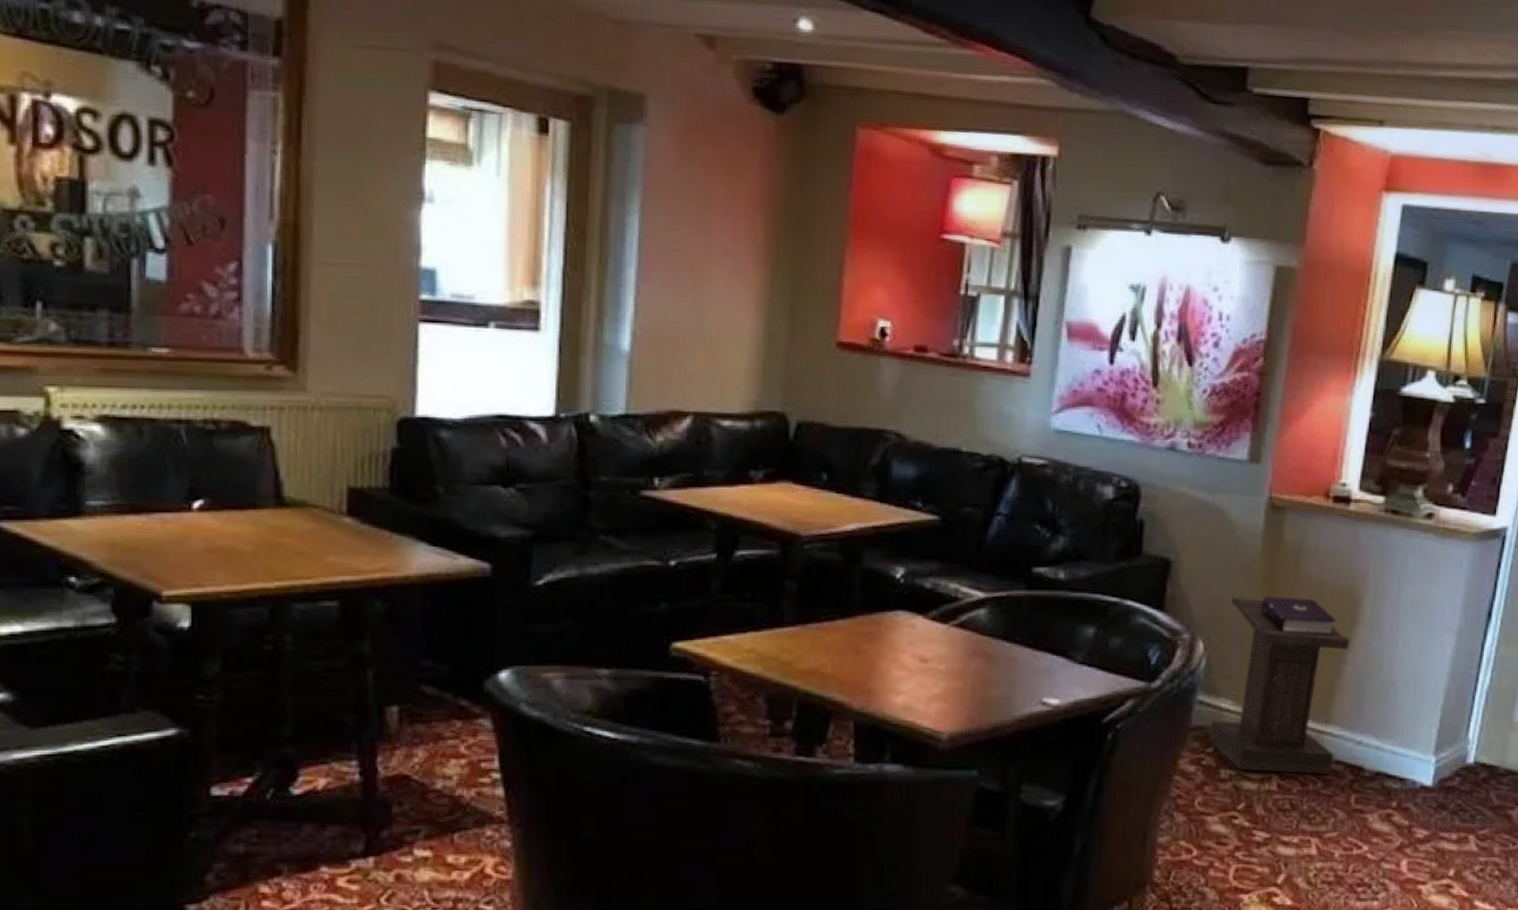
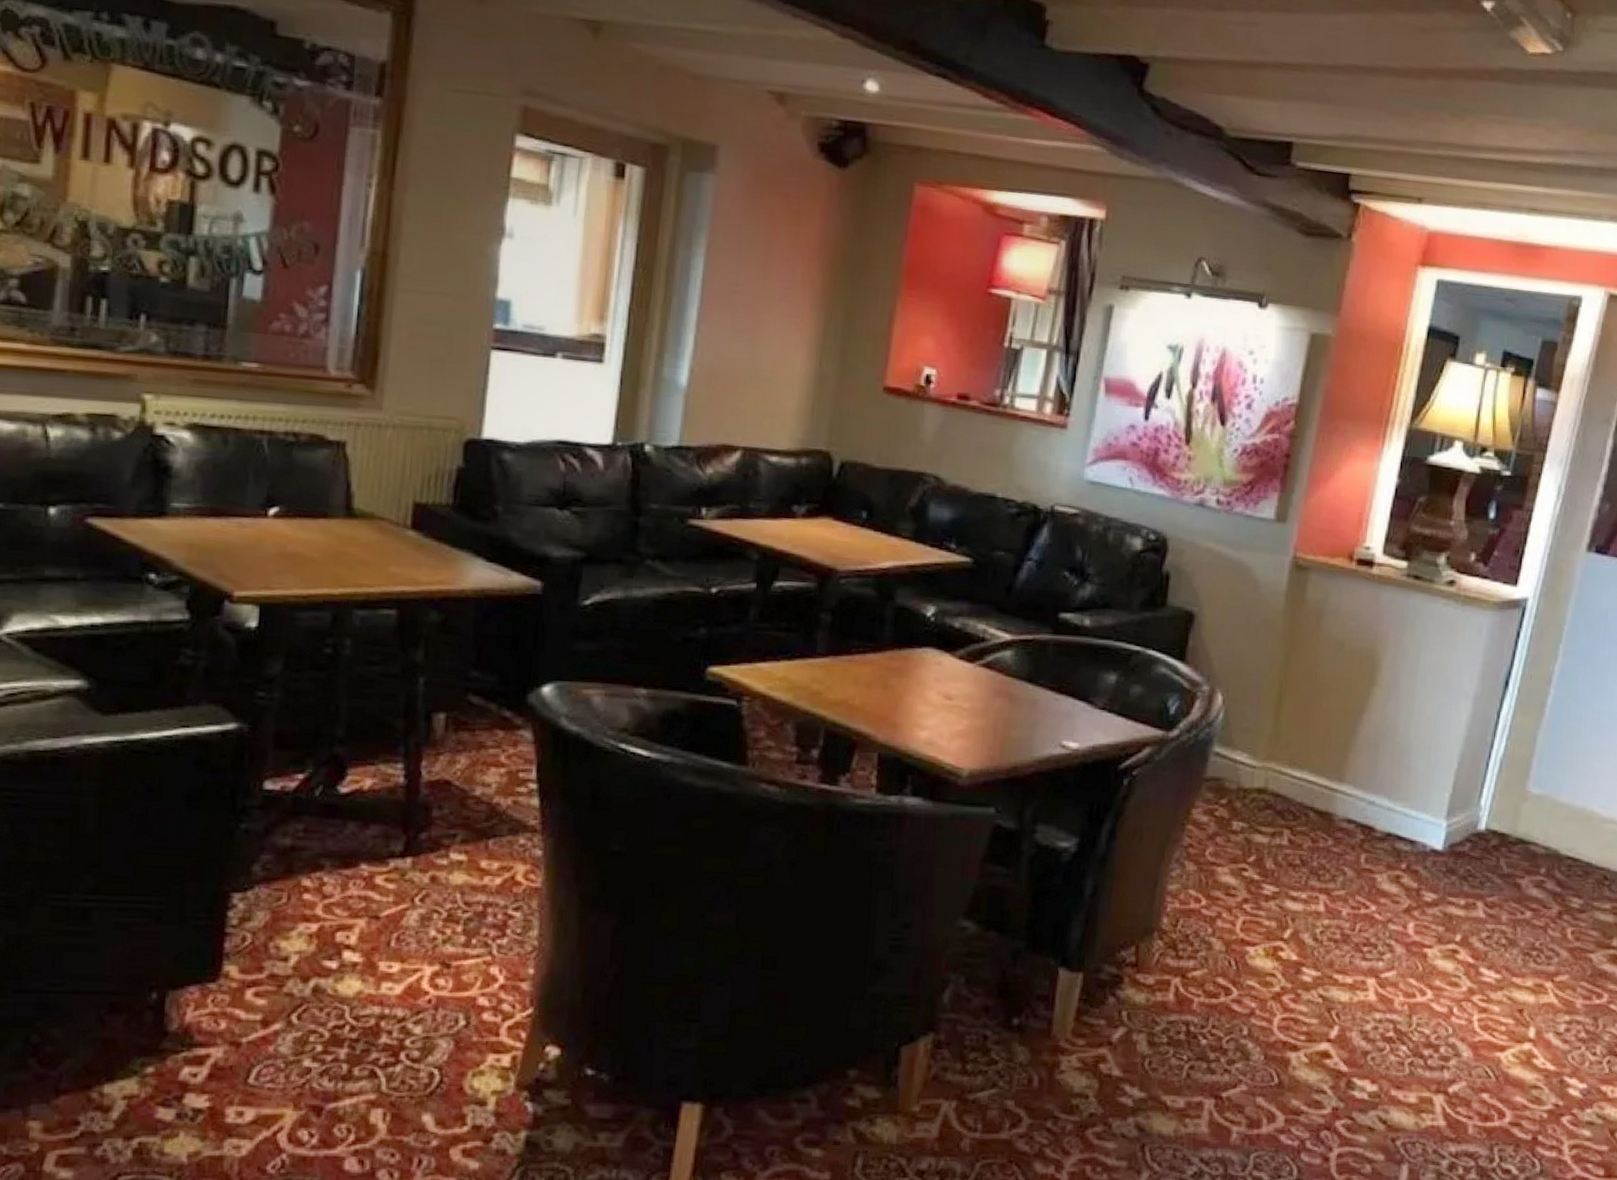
lectern: present [1208,596,1350,775] -> none [1222,652,1367,833]

